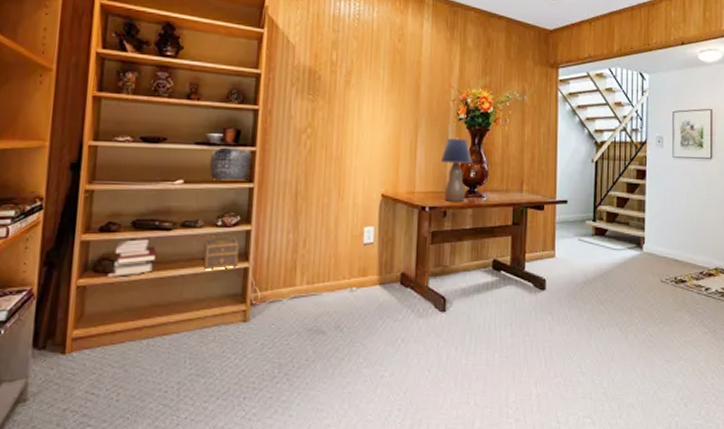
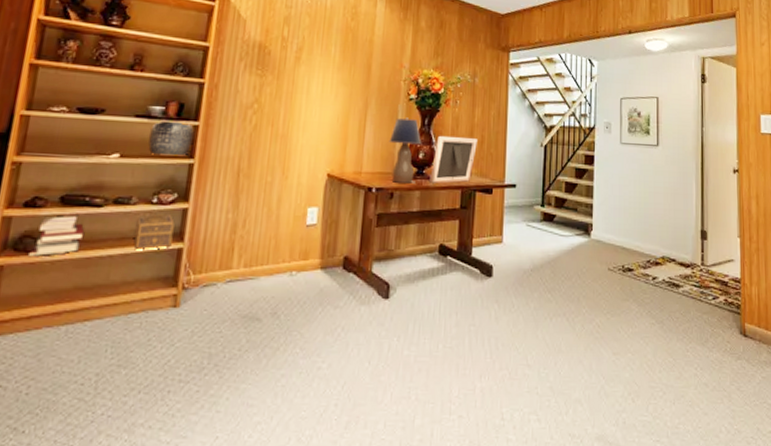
picture frame: none [481,154,528,202] -> present [430,135,477,184]

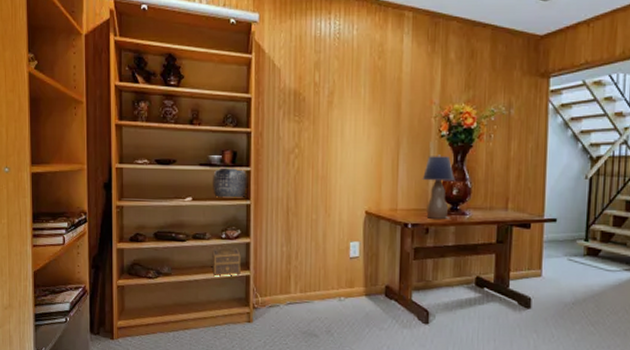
books: present [29,216,85,256] -> none [139,248,175,280]
picture frame: present [430,135,477,184] -> none [464,171,514,220]

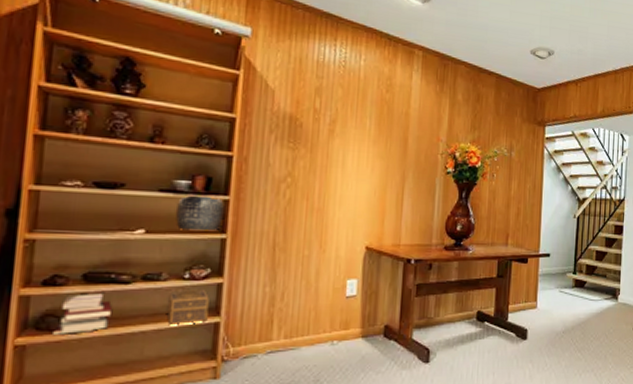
books: none [139,248,175,280] -> present [53,293,113,334]
table lamp: present [422,155,454,219] -> none [427,191,459,255]

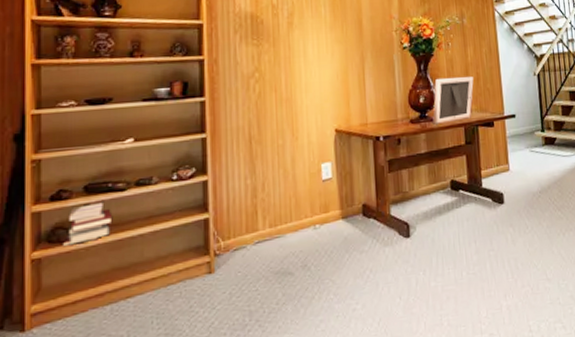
decorative box: present [167,288,209,324] -> none [161,188,197,225]
decorative jar: present [176,193,224,231] -> none [160,99,201,135]
picture frame: none [467,208,514,255] -> present [433,76,474,126]

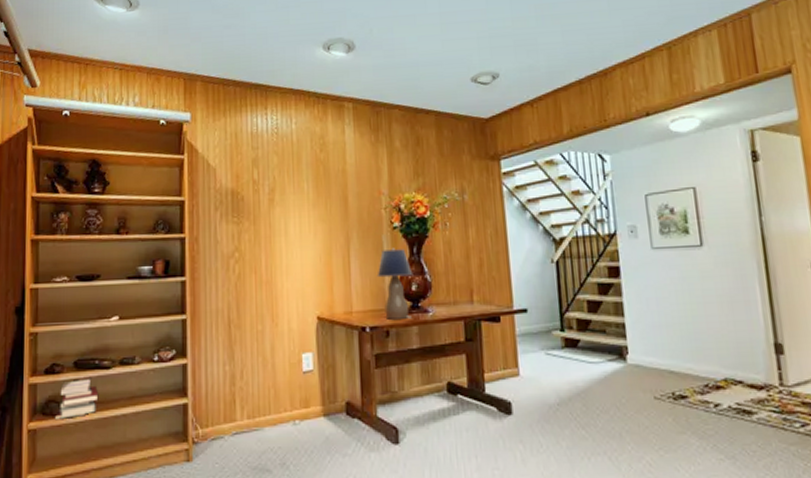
table lamp: none [389,66,420,129] -> present [377,248,412,319]
picture frame: present [433,76,474,126] -> none [427,261,476,318]

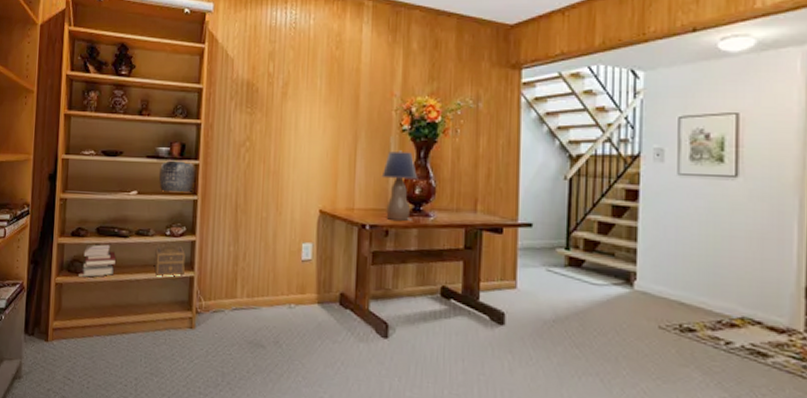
decorative jar: none [143,278,182,314] -> present [159,159,195,193]
decorative box: none [143,370,177,407] -> present [154,245,185,276]

